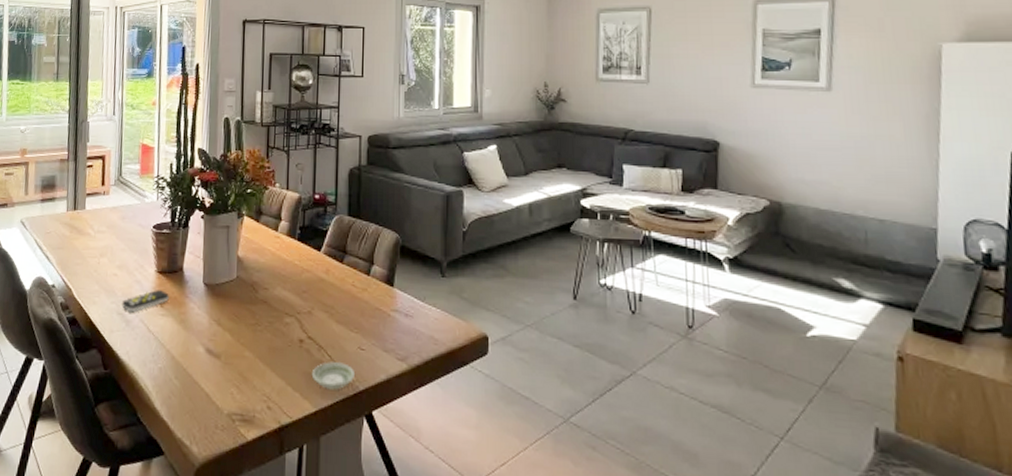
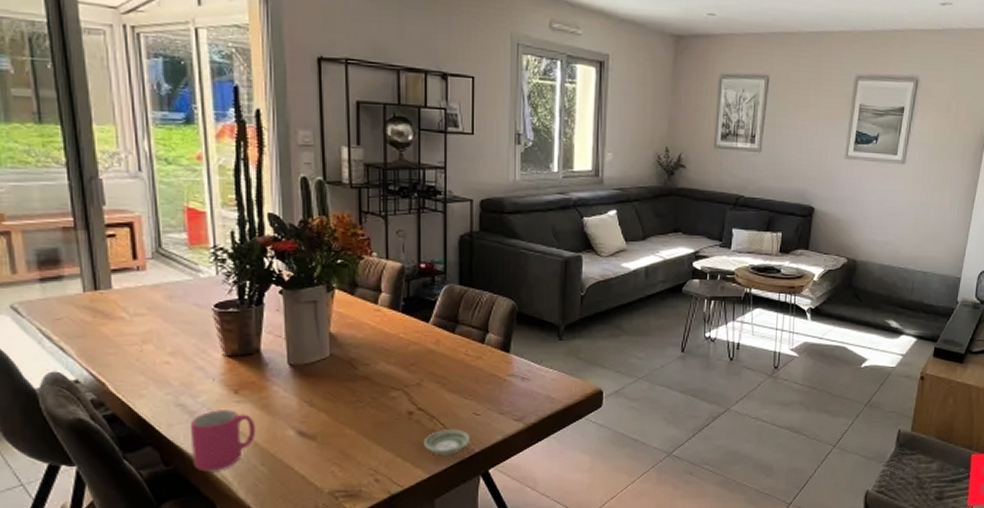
remote control: present [122,290,169,313] -> none [181,375,245,403]
mug: none [124,321,174,379] -> present [189,409,256,472]

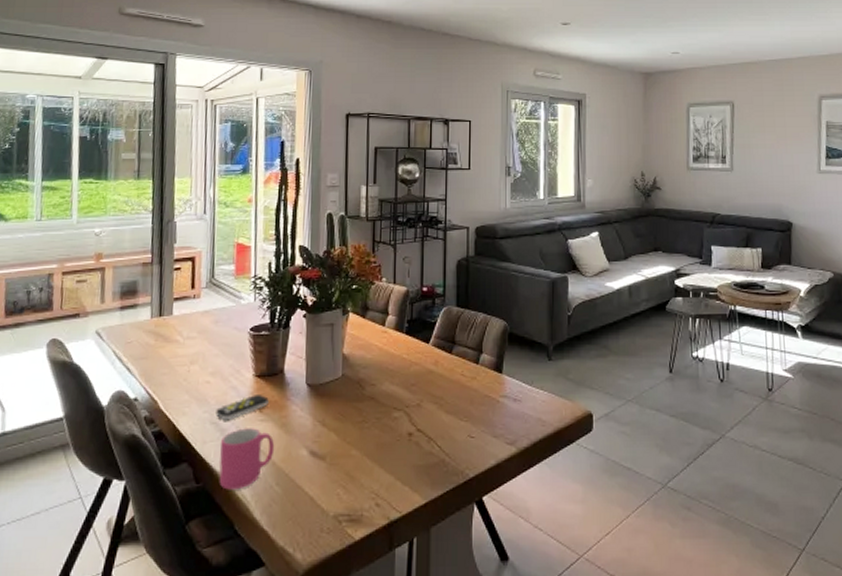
remote control: none [181,375,245,403] -> present [216,395,269,421]
saucer: present [423,429,469,456] -> none [421,452,464,480]

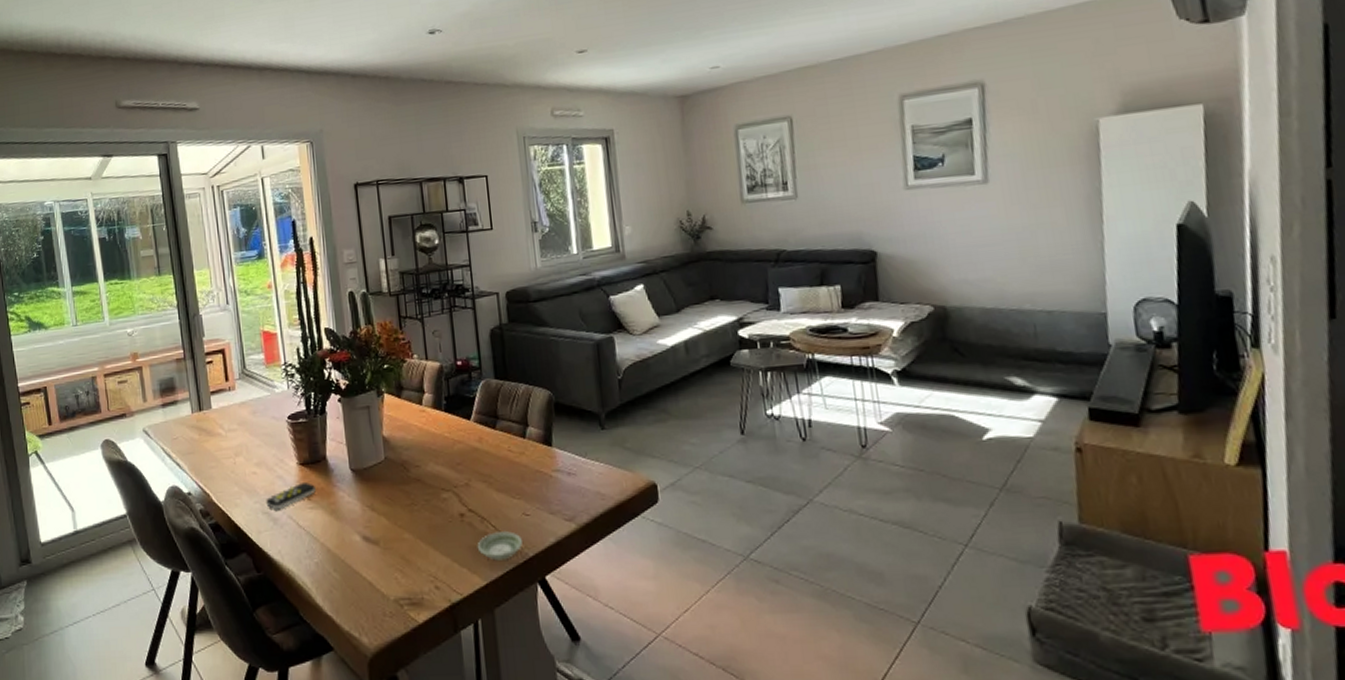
mug: present [219,428,275,490] -> none [274,516,328,578]
saucer: none [421,452,464,480] -> present [477,531,522,561]

